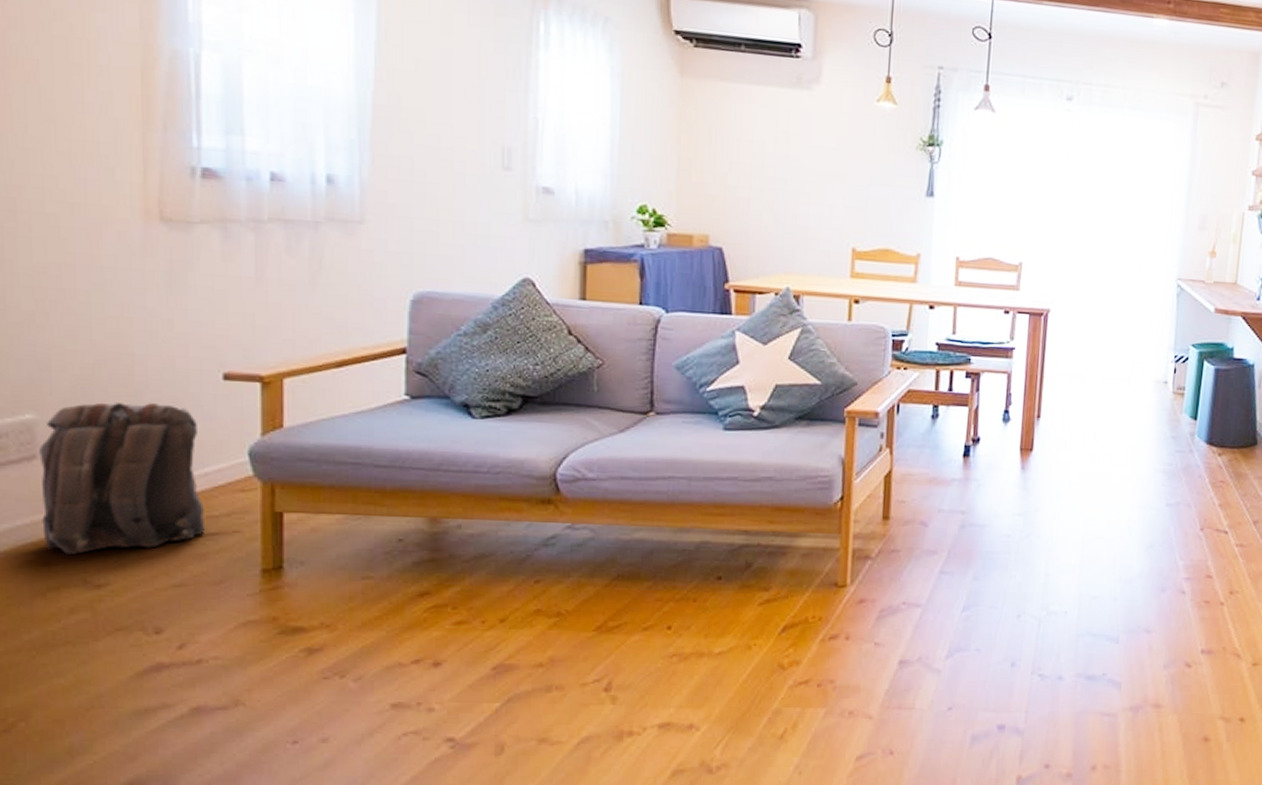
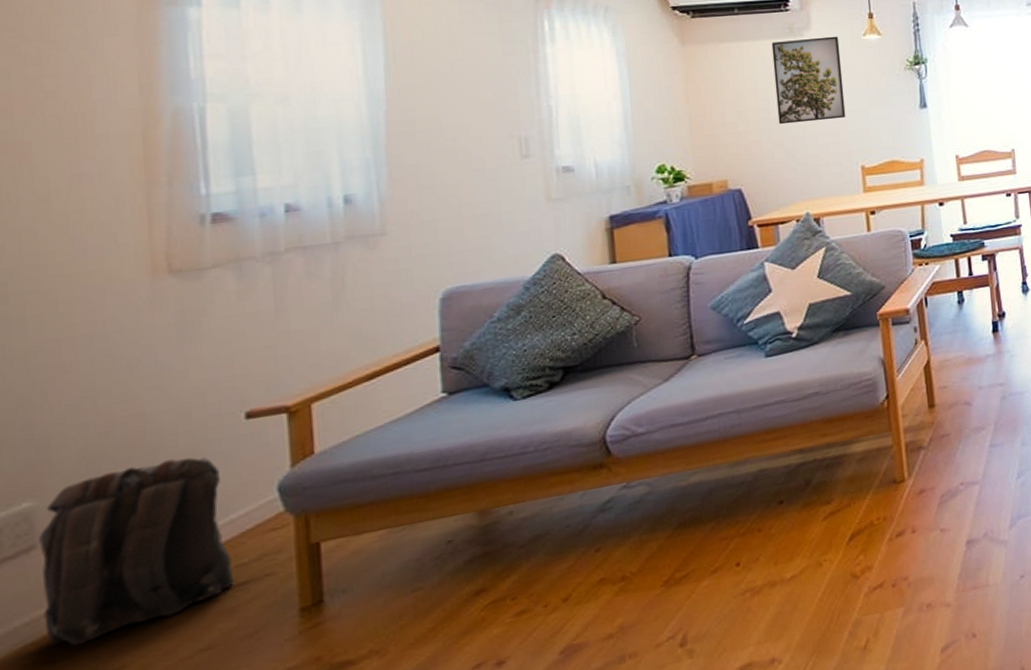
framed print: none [771,90,850,192] -> present [771,36,846,125]

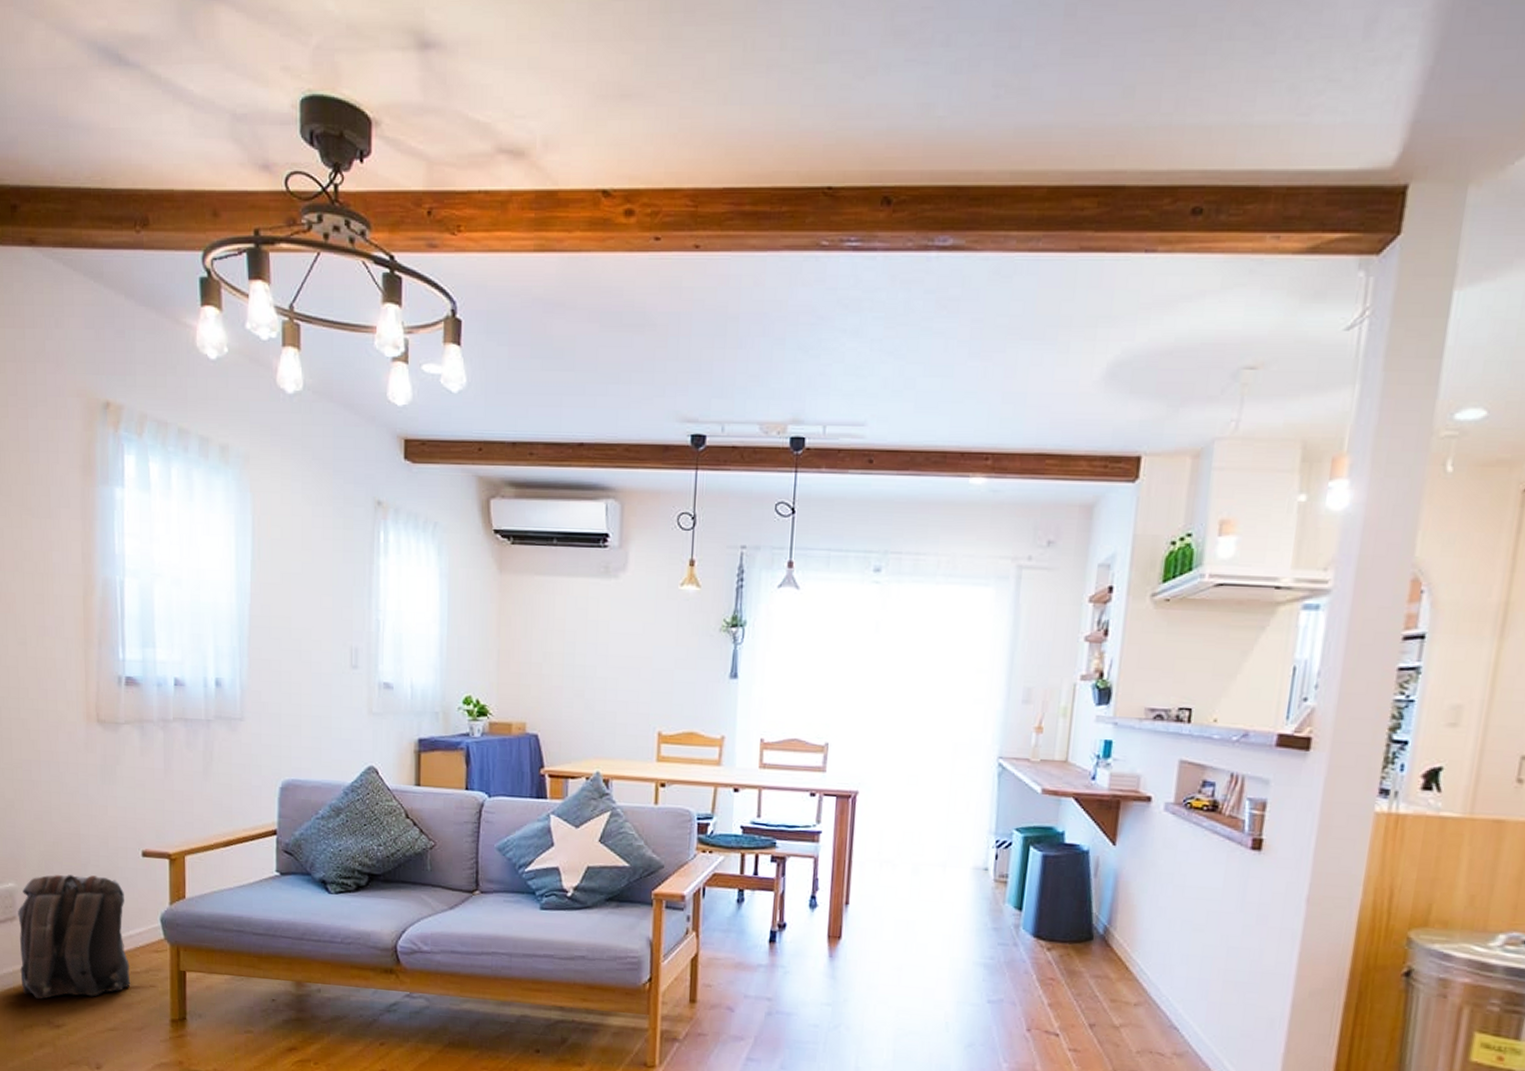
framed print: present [771,36,846,125] -> none [582,581,655,676]

